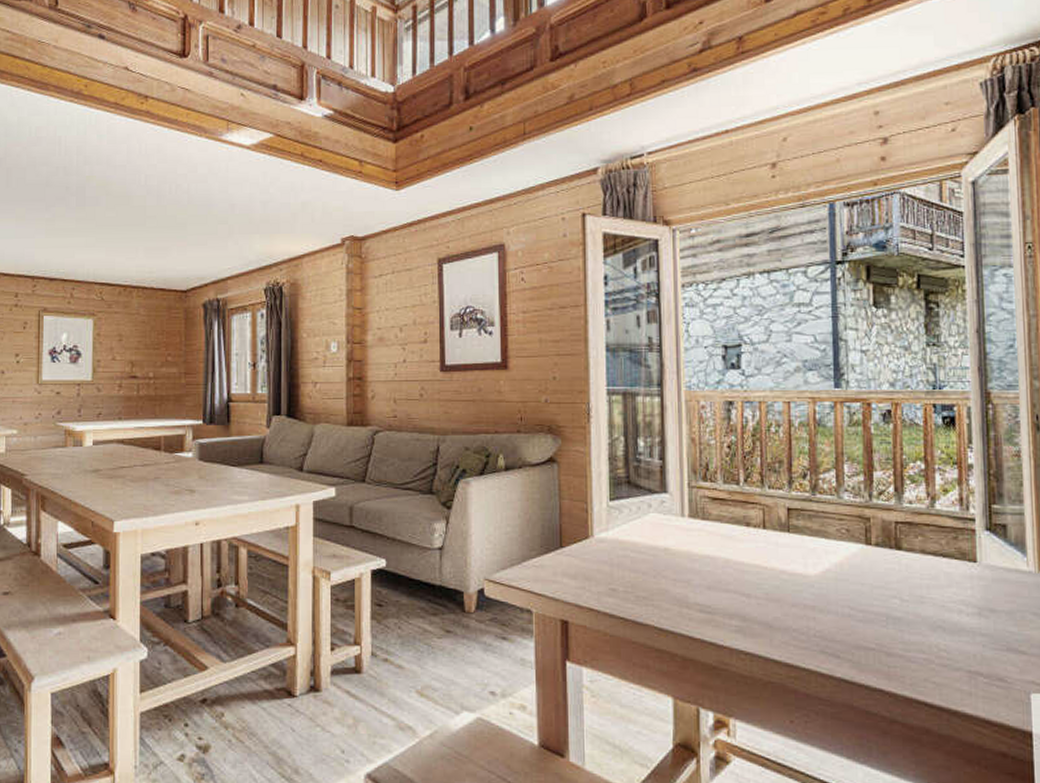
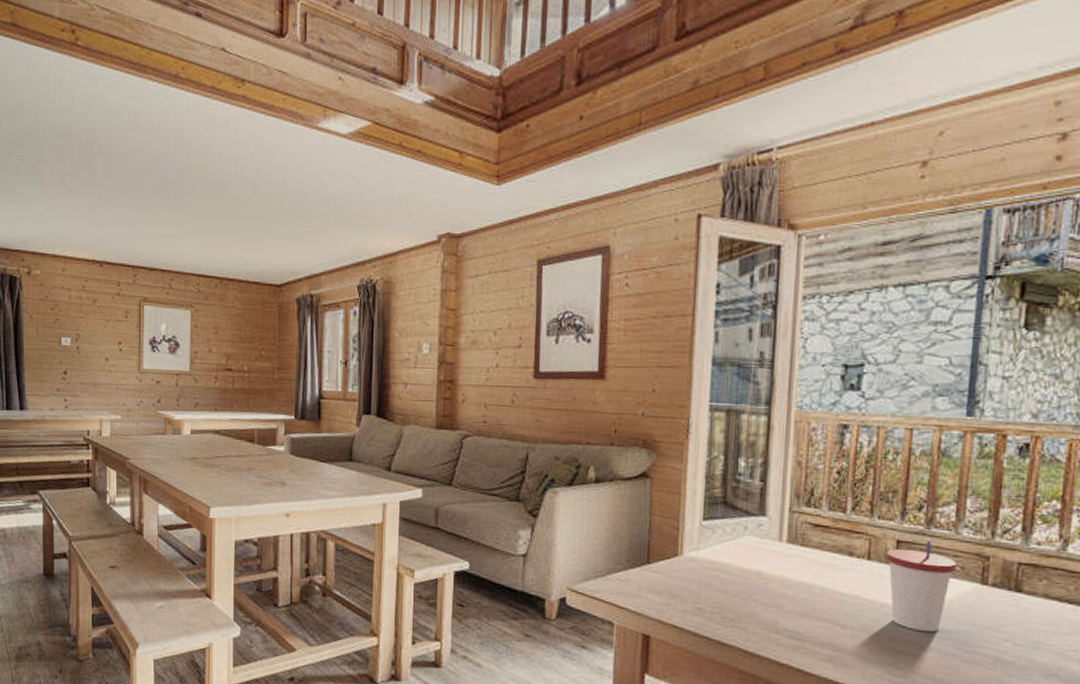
cup: none [779,506,842,594] -> present [886,540,956,632]

